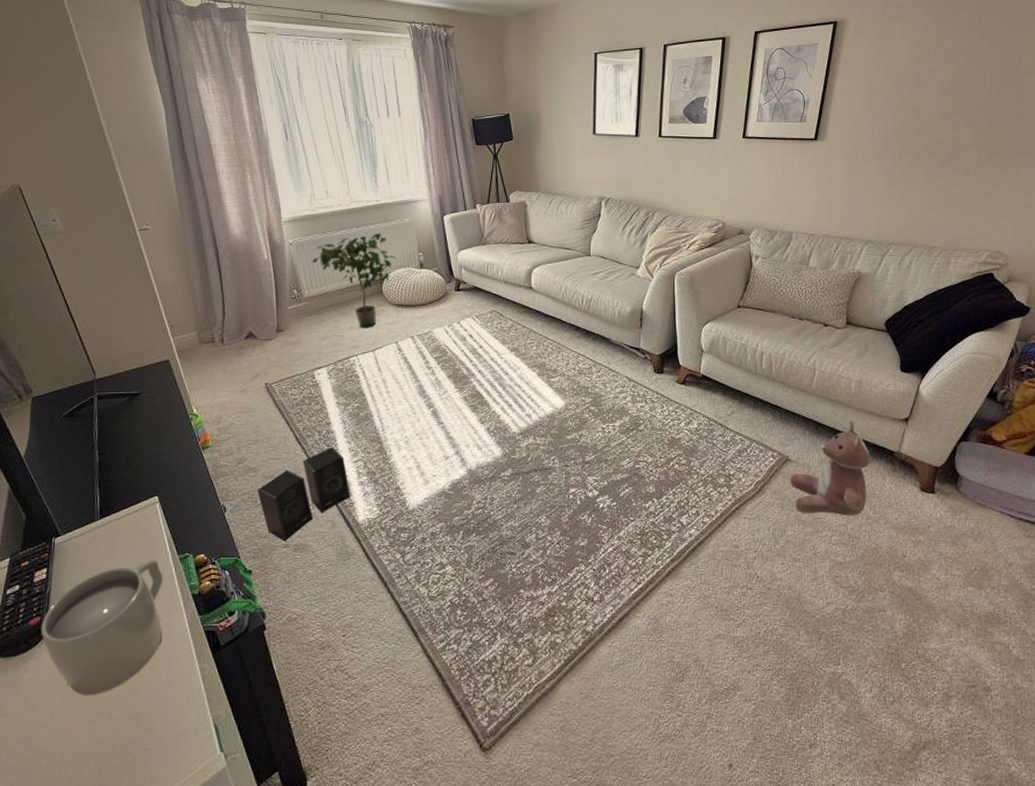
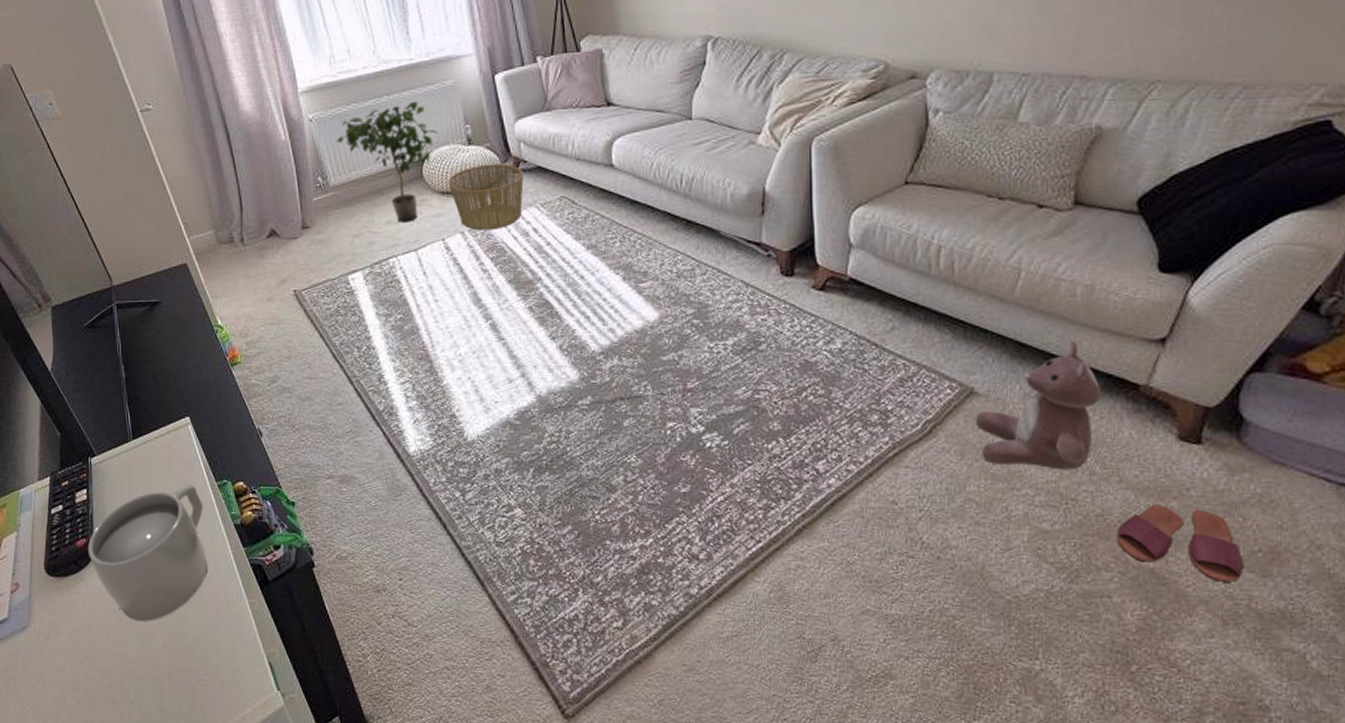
speaker: present [257,447,351,541] -> none [294,366,400,471]
basket: none [402,283,463,336] -> present [448,163,524,231]
slippers: none [886,538,966,594] -> present [1116,504,1243,582]

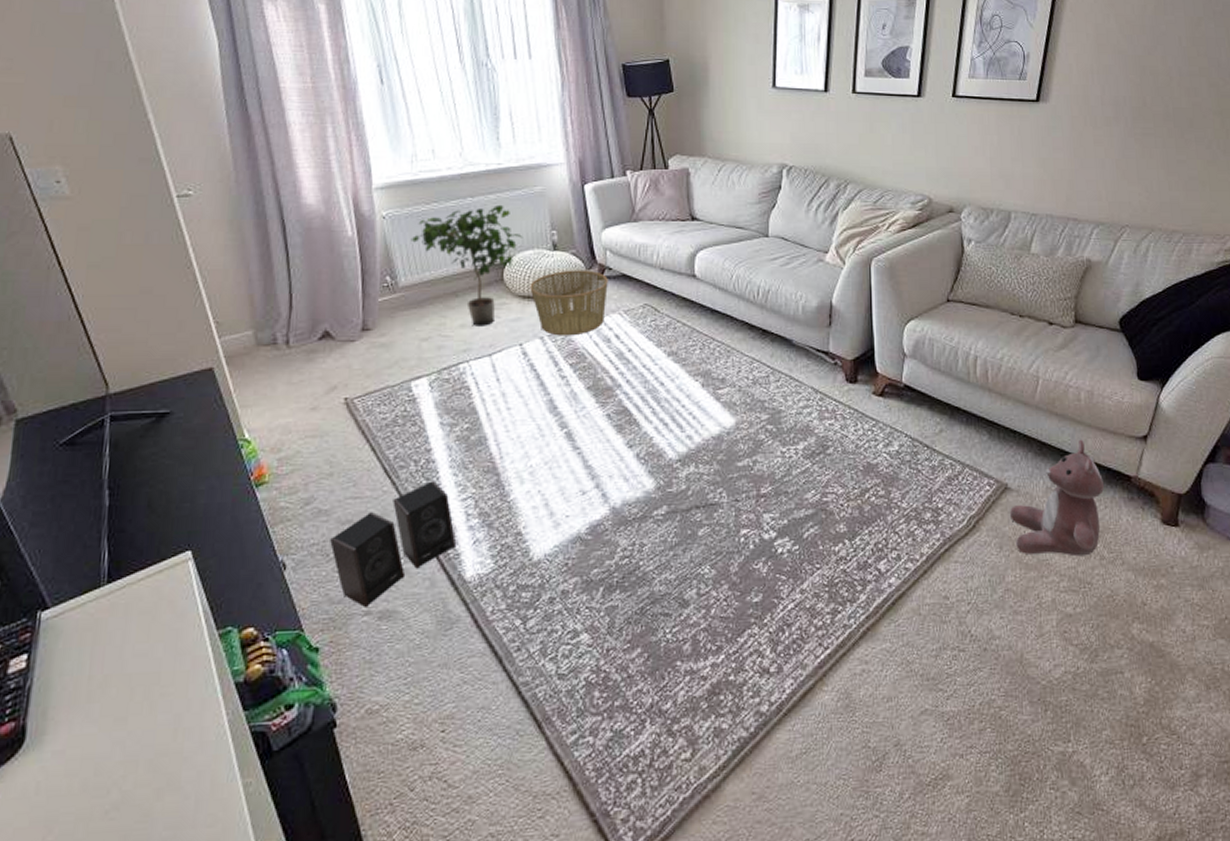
mug: present [87,485,207,621] -> none [14,636,195,829]
speaker: none [294,366,400,471] -> present [330,481,457,607]
slippers: present [1116,504,1243,582] -> none [1123,582,1216,649]

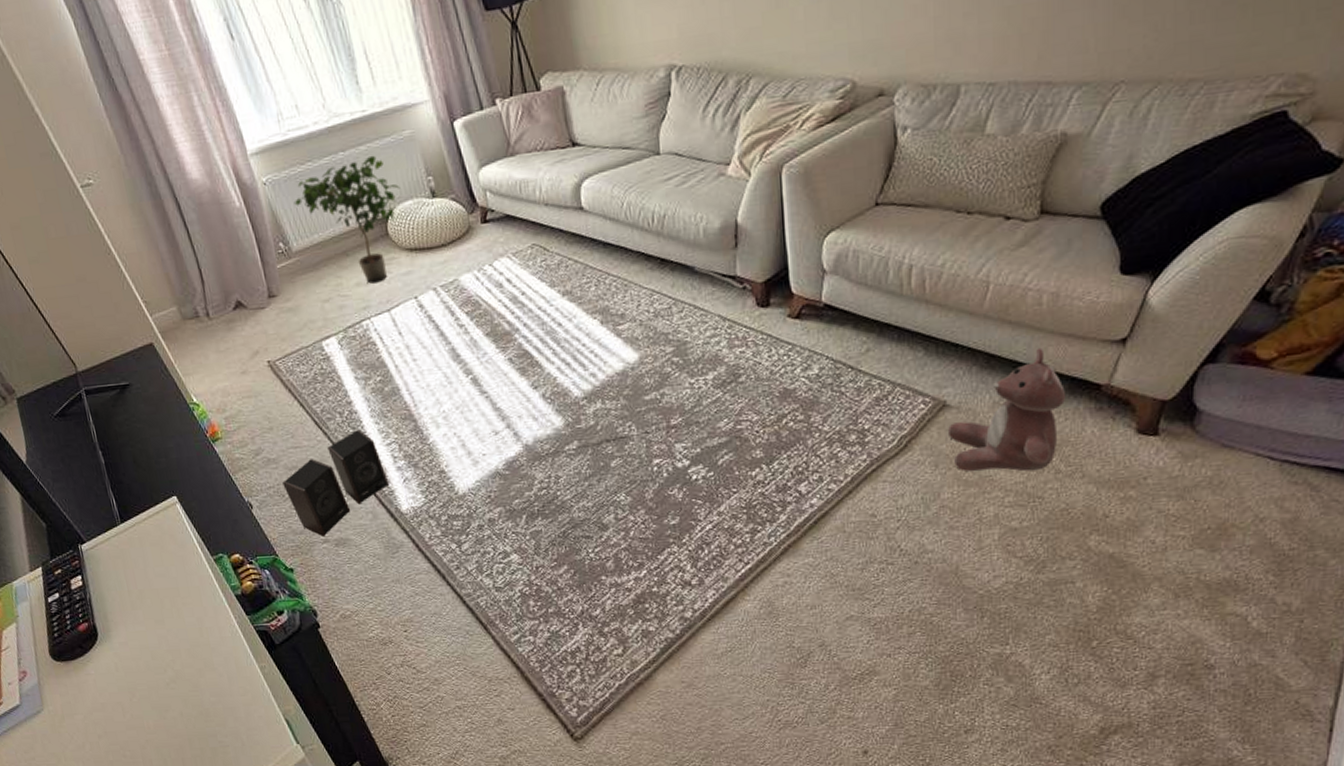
basket: present [530,270,608,336] -> none [414,214,494,286]

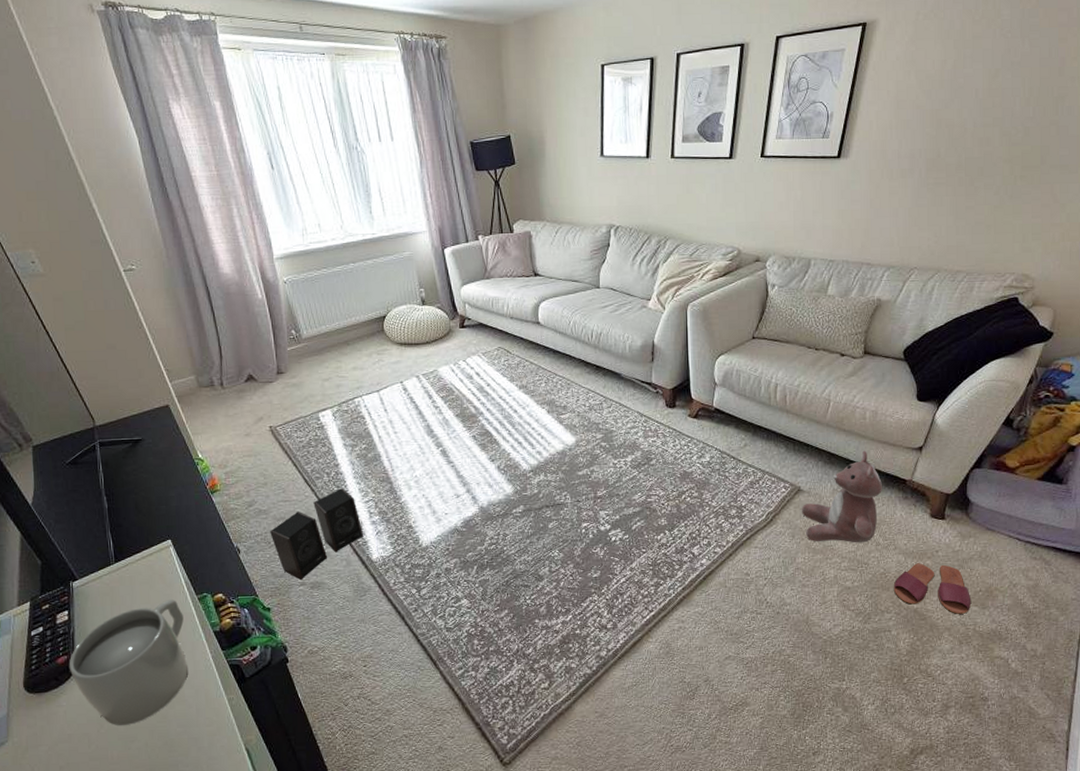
mug: none [90,561,214,694] -> present [68,599,188,725]
potted plant: present [294,155,401,284] -> none [308,268,397,369]
slippers: none [1079,494,1193,560] -> present [893,563,971,614]

